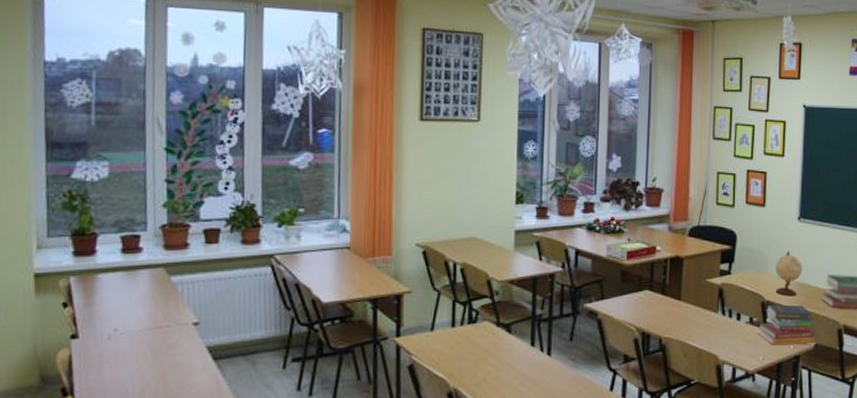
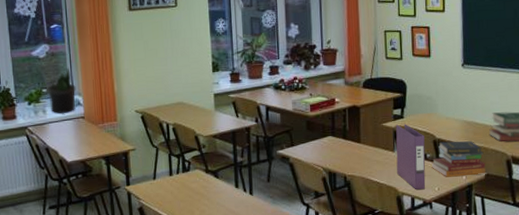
planter: none [306,182,343,241] -> present [47,66,76,113]
binder: none [719,281,752,358] -> present [396,124,426,189]
globe: present [775,250,802,296] -> none [443,94,469,134]

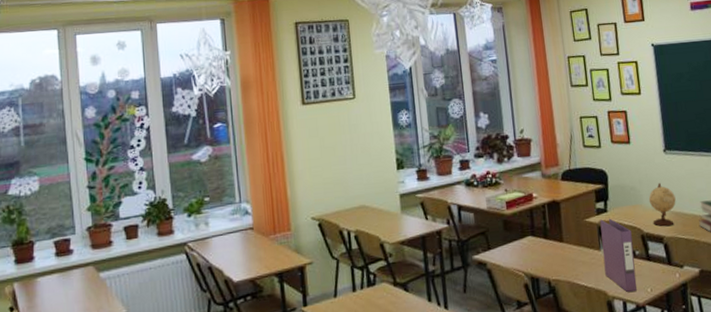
planter: present [47,66,76,113] -> none [209,170,244,225]
books: present [431,141,486,177] -> none [641,234,700,276]
globe: none [443,94,469,134] -> present [648,182,676,227]

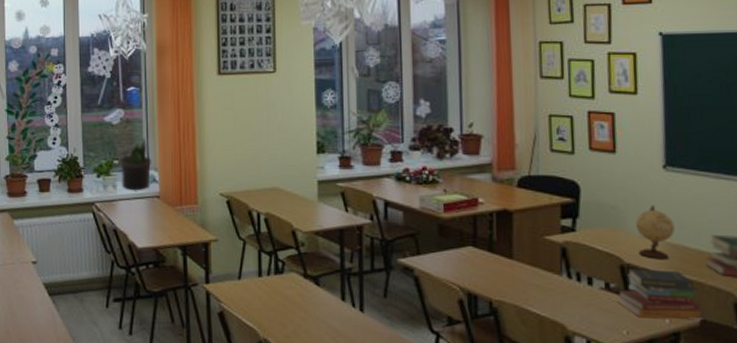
planter: none [209,170,244,225] -> present [120,136,152,190]
binder: present [599,218,637,292] -> none [564,239,608,330]
books: none [641,234,700,276] -> present [617,268,701,320]

